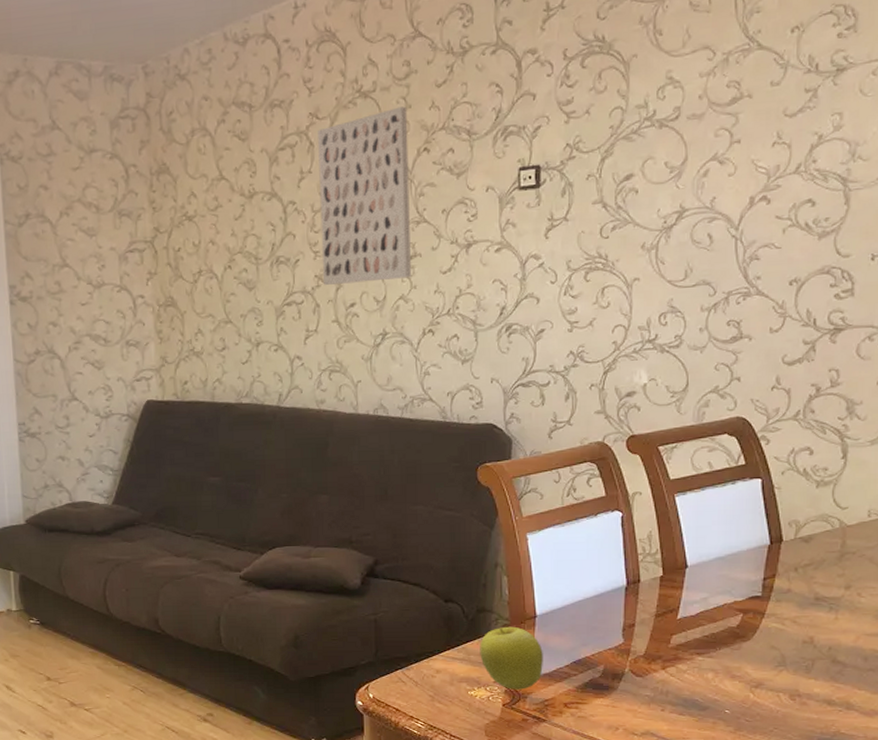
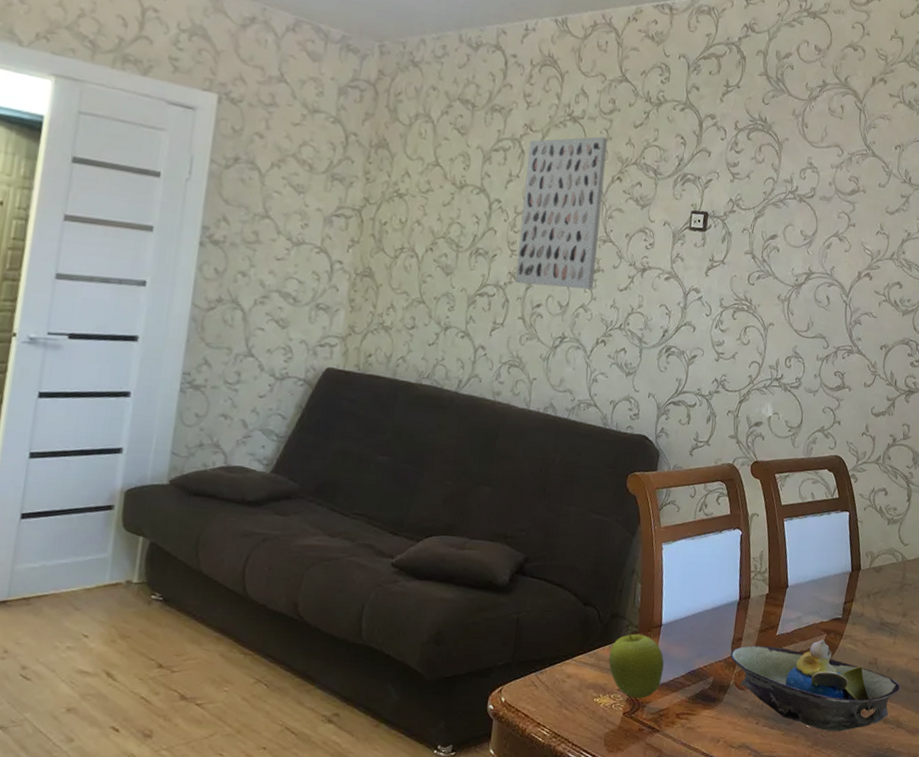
decorative bowl: none [621,620,849,716] -> present [730,639,901,732]

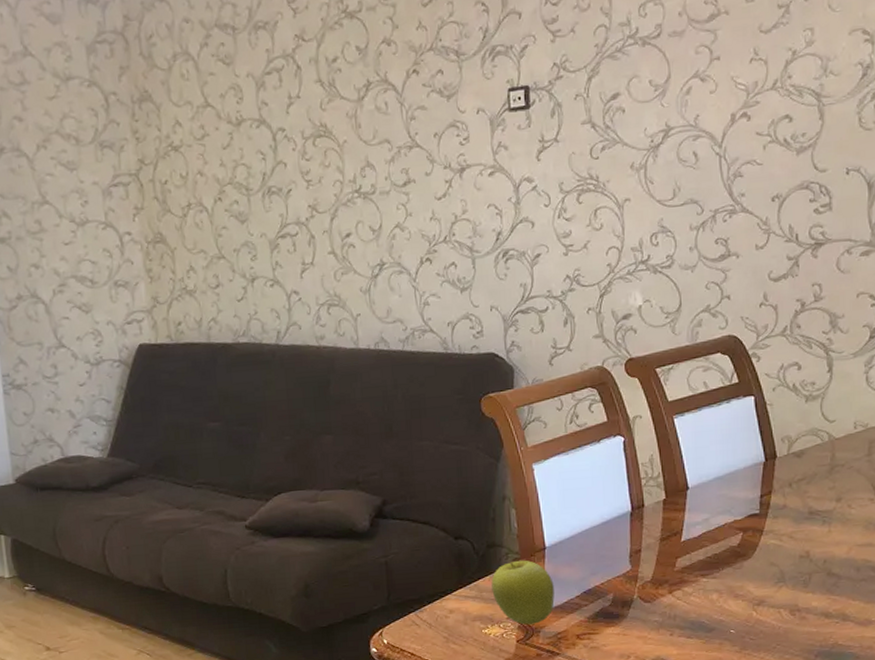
wall art: present [515,136,608,290] -> none [304,26,406,215]
decorative bowl: present [730,639,901,732] -> none [629,539,843,634]

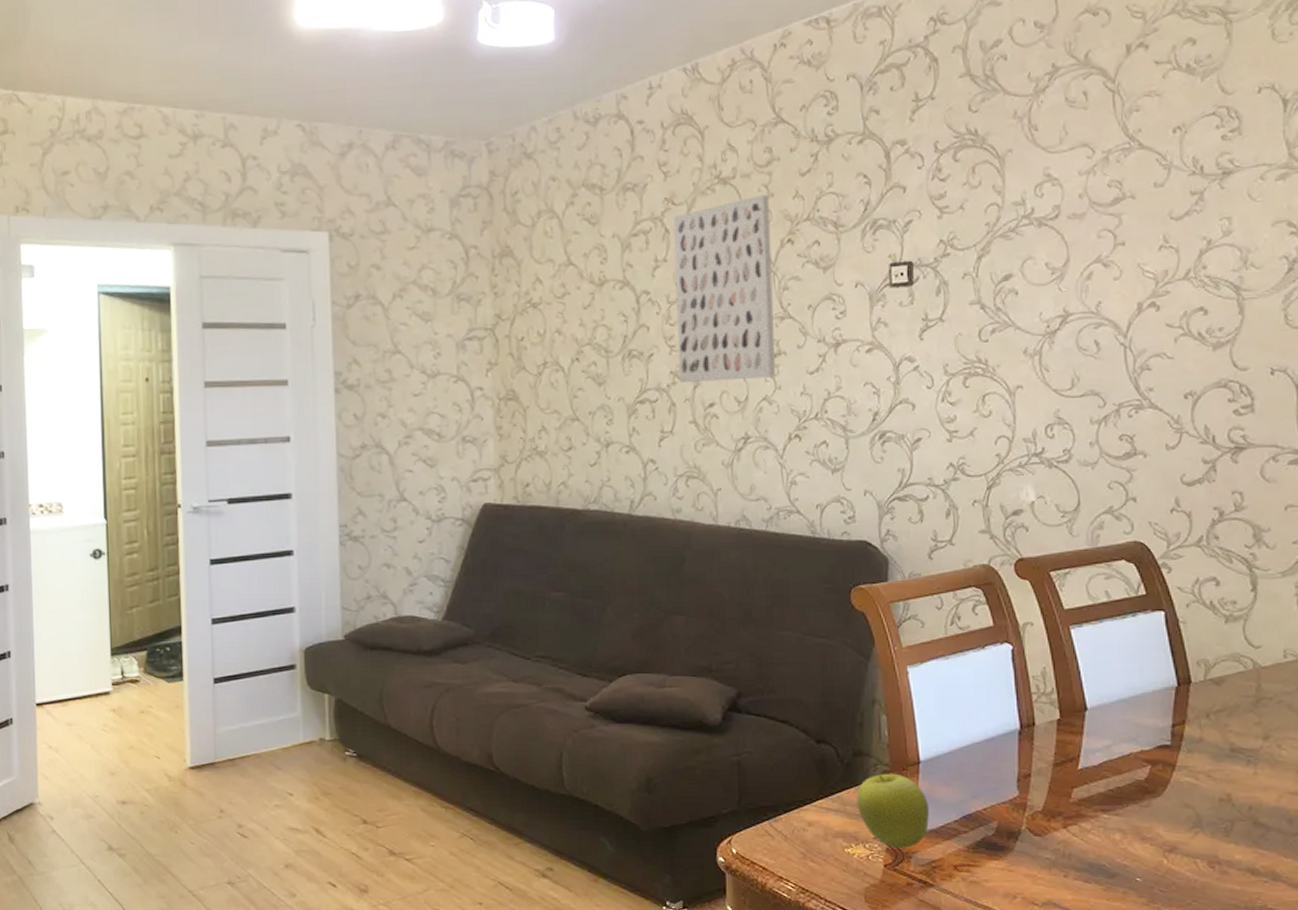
wall art: none [304,26,406,215] -> present [674,194,775,382]

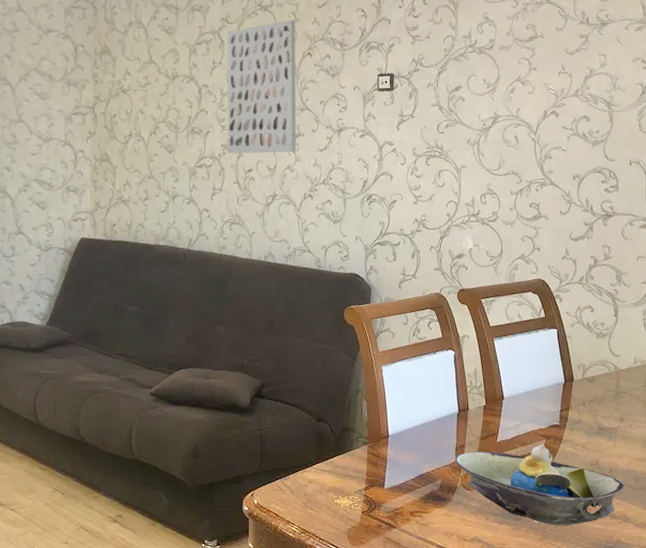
fruit: present [857,773,929,848] -> none [344,444,394,499]
decorative bowl: none [1016,772,1272,886] -> present [455,444,625,526]

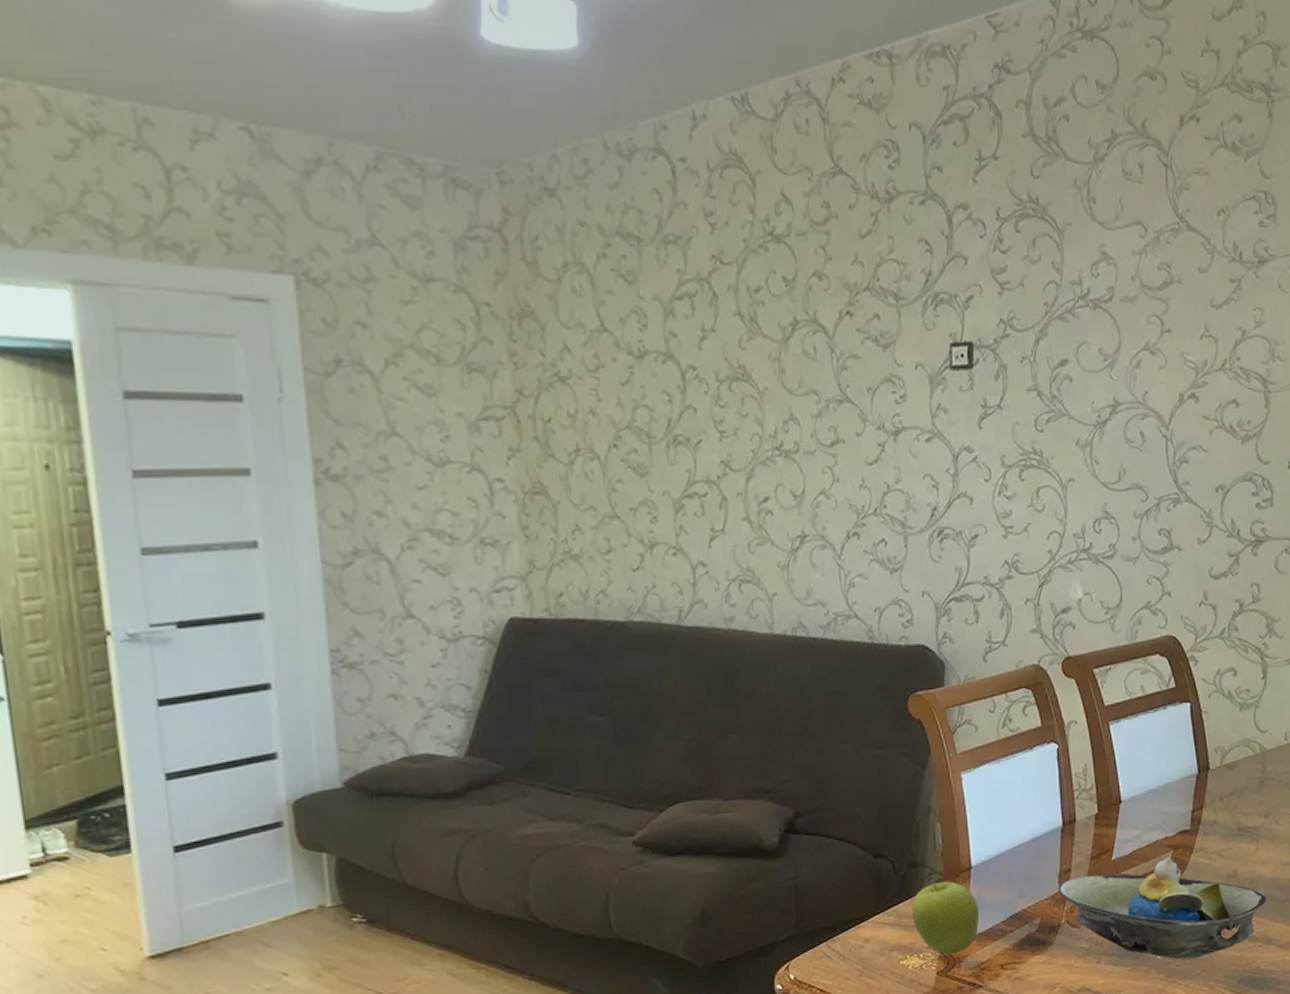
wall art: present [227,20,296,153] -> none [722,258,833,473]
fruit: none [344,444,394,499] -> present [912,881,979,955]

